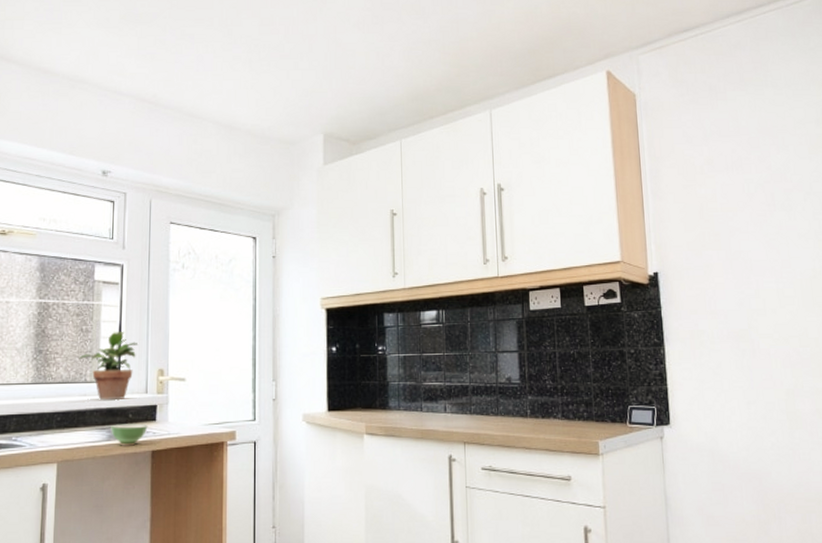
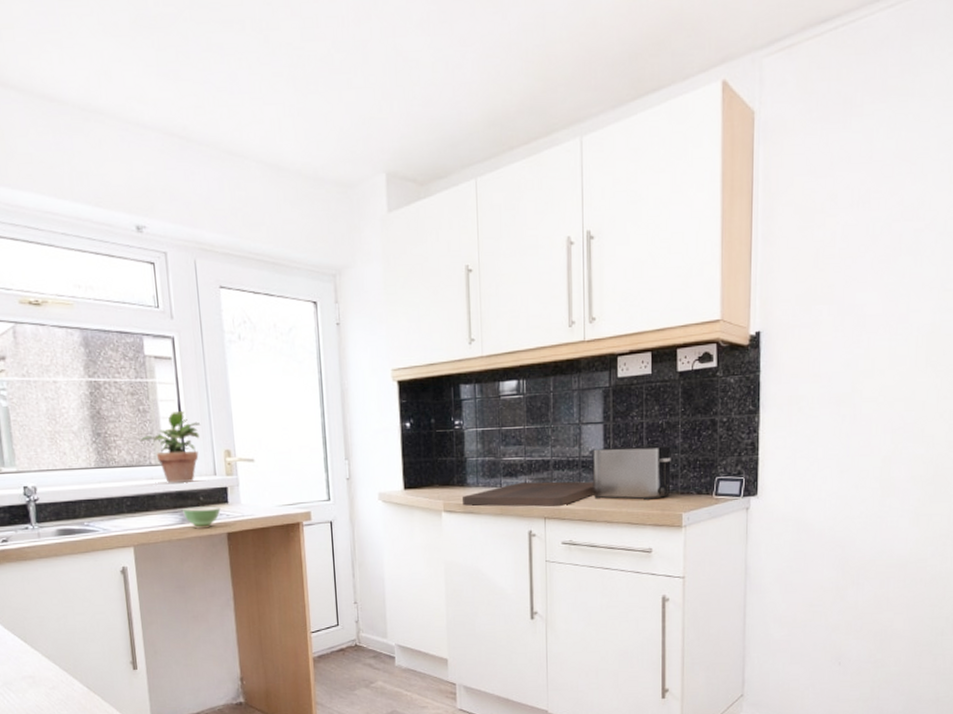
cutting board: none [383,406,511,432] -> present [461,481,594,508]
toaster: none [508,374,586,428] -> present [592,445,671,501]

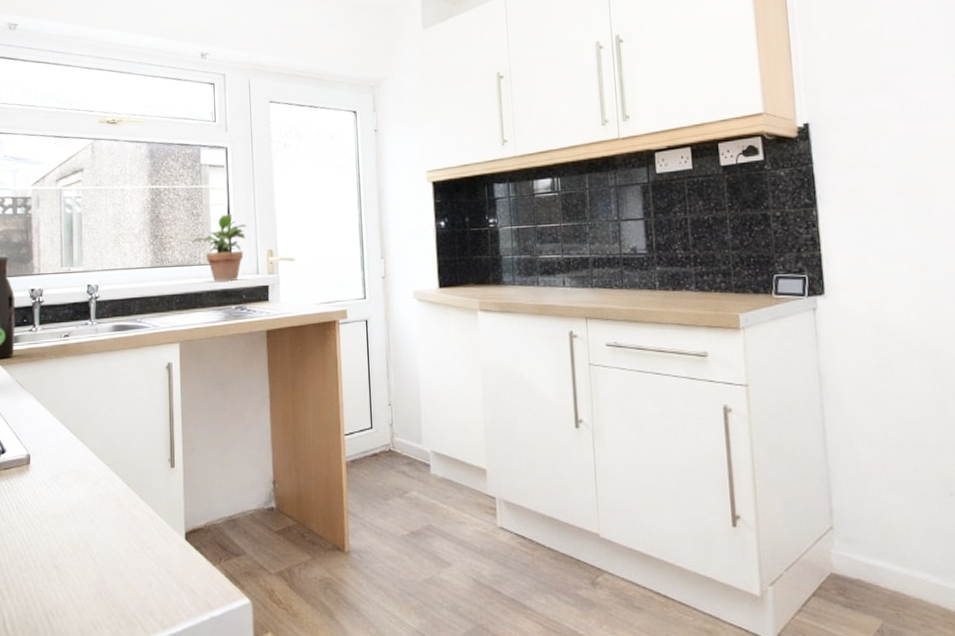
bowl: present [181,506,221,530] -> none [225,304,262,327]
cutting board: present [461,481,594,508] -> none [498,279,638,307]
toaster: present [592,445,671,501] -> none [633,241,724,300]

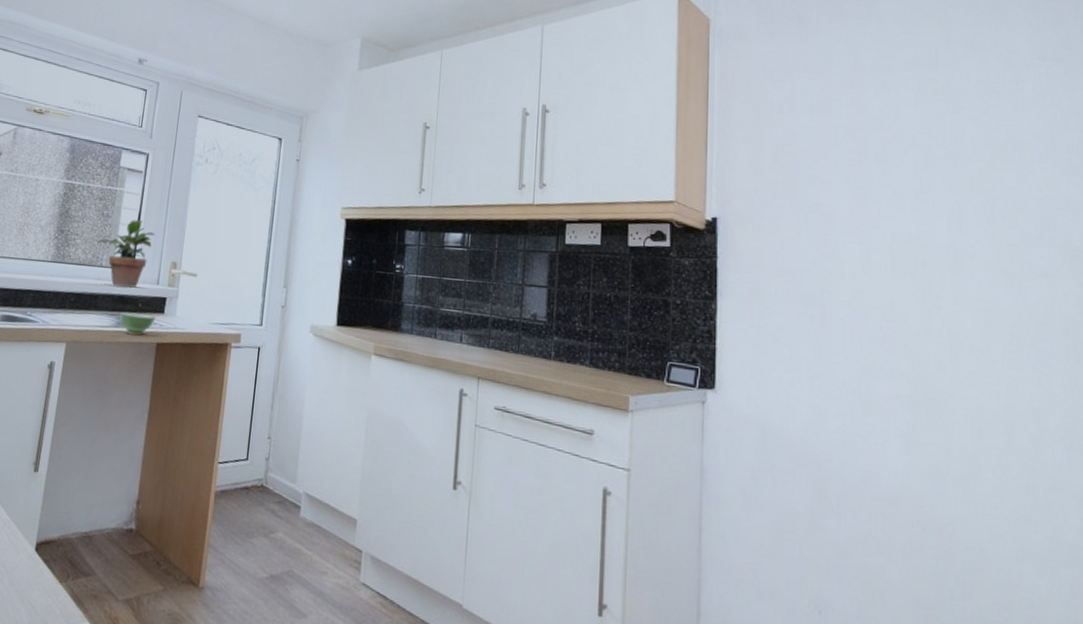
bowl: none [225,304,262,327] -> present [119,312,156,336]

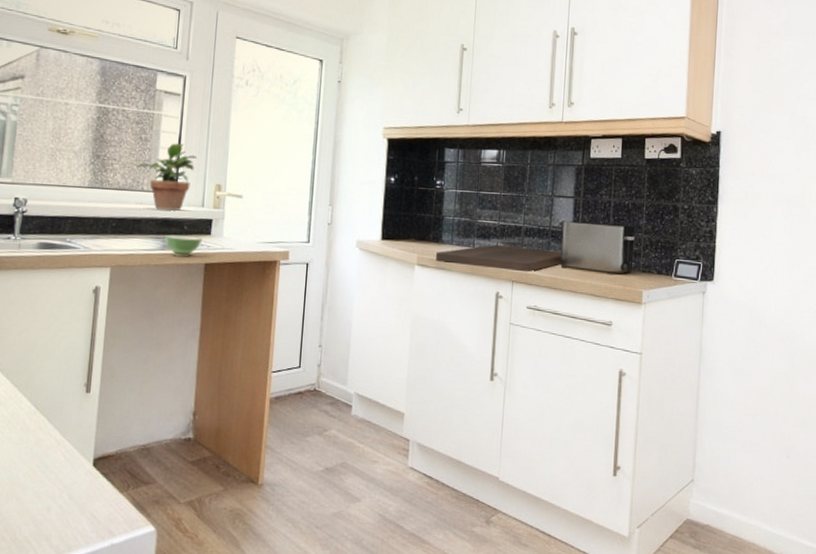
cutting board: none [393,336,533,369] -> present [435,245,561,272]
toaster: none [531,312,619,377] -> present [559,220,635,275]

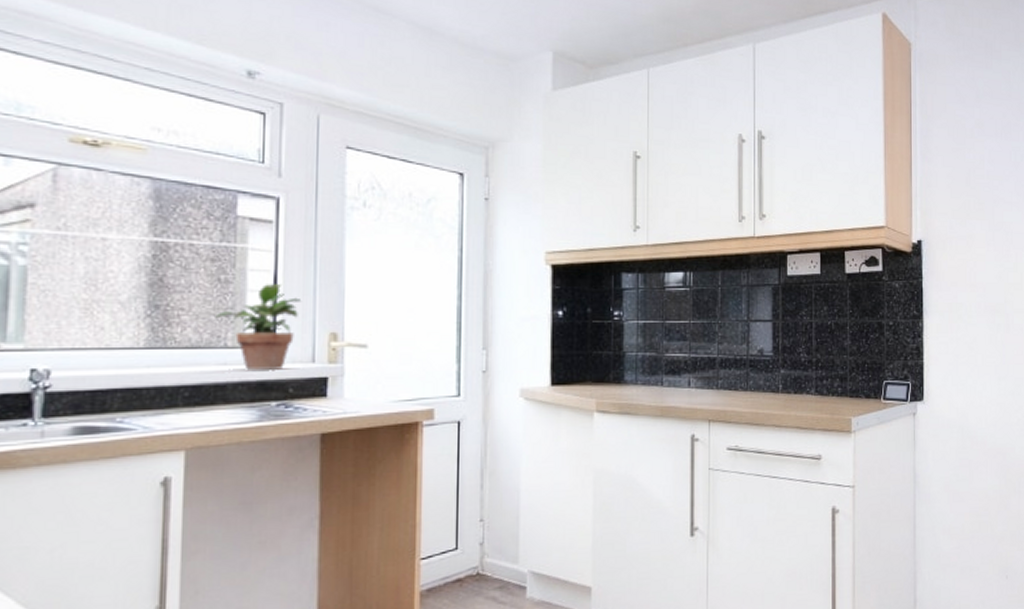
bowl: present [164,234,203,258] -> none [261,400,316,430]
cutting board: present [435,245,561,272] -> none [617,381,762,409]
toaster: present [559,220,635,275] -> none [760,346,840,404]

